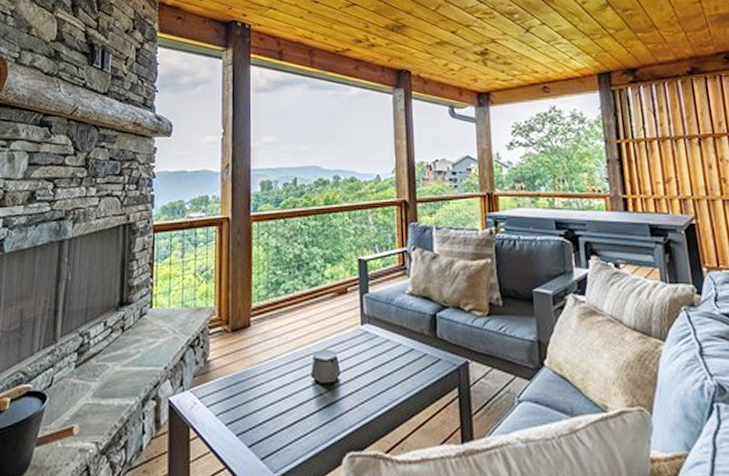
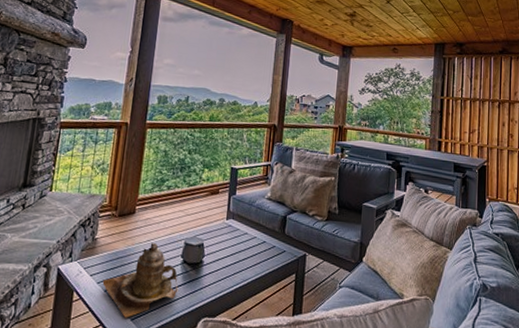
teapot: none [222,361,313,458] -> present [102,243,179,318]

